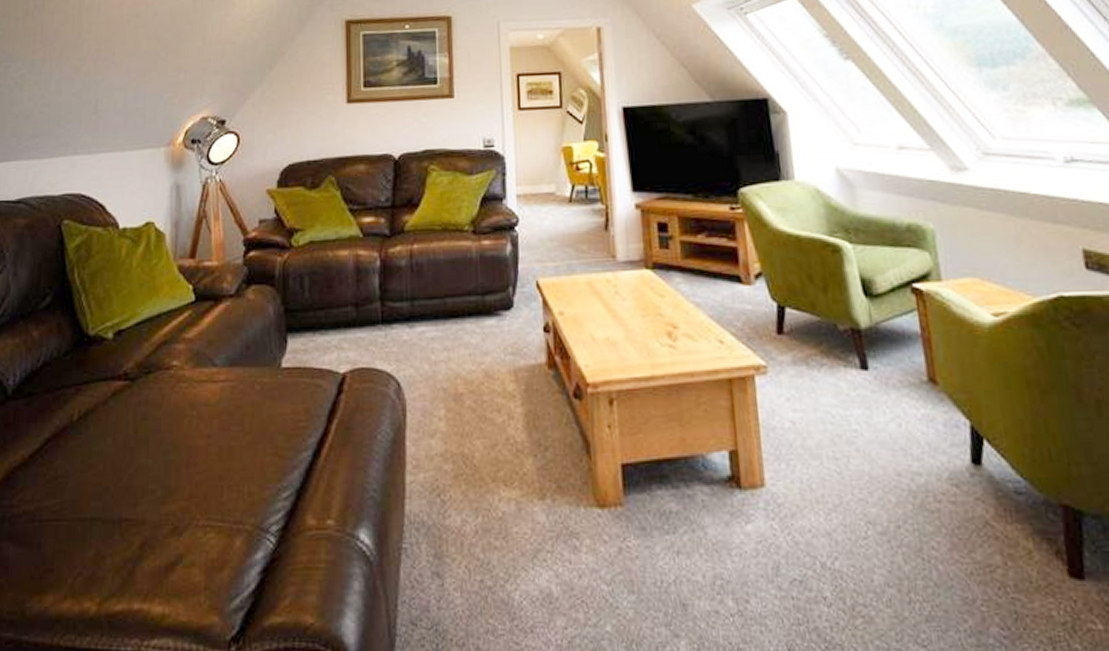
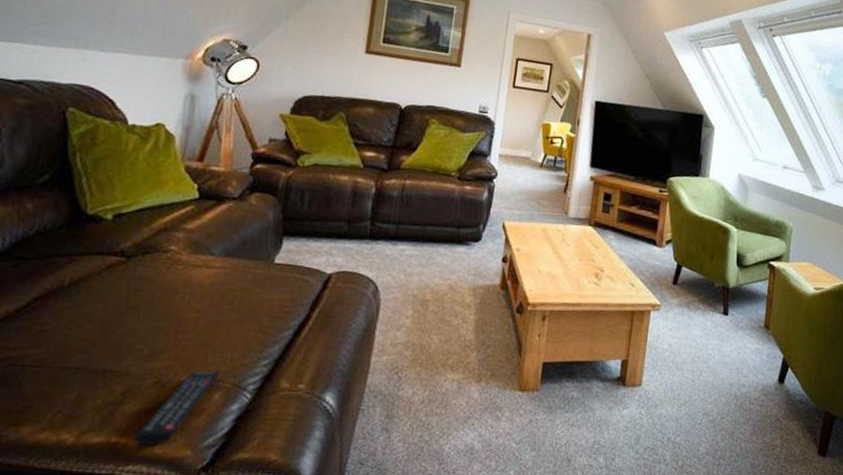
remote control: none [156,508,239,613] -> present [133,370,221,446]

